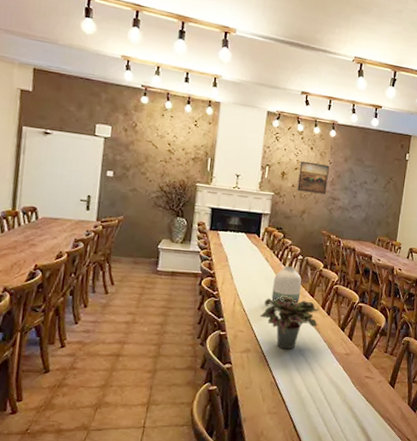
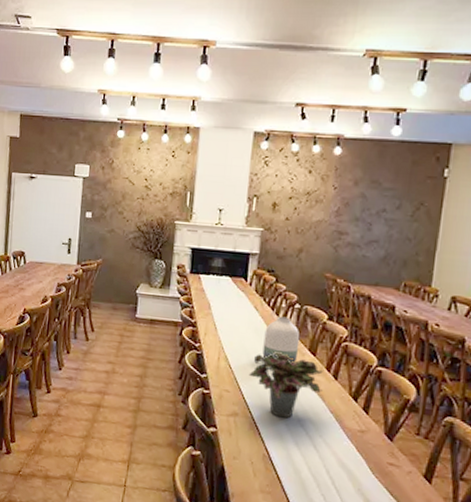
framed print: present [297,161,329,195] -> none [292,189,334,228]

